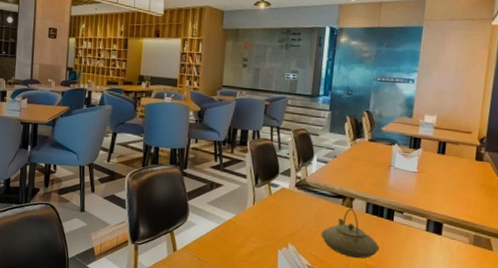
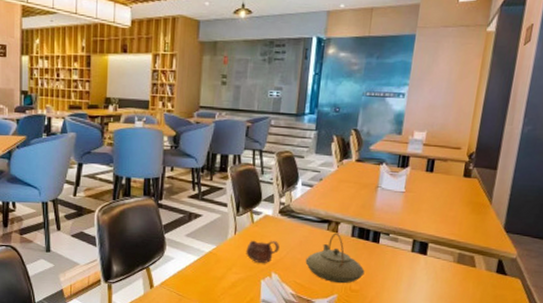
cup: none [264,211,296,234] -> present [246,240,279,263]

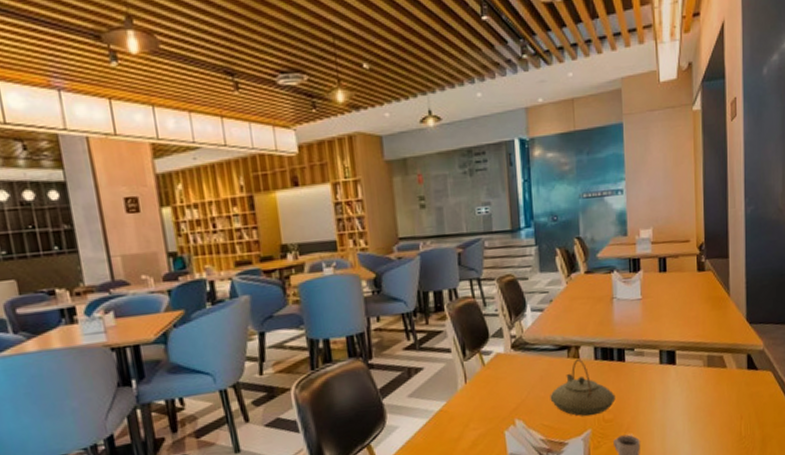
cup: present [246,240,279,263] -> none [481,381,519,412]

